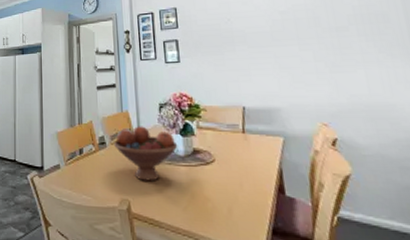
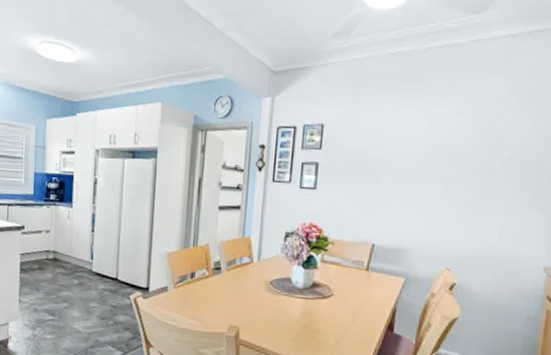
fruit bowl: present [114,126,178,181] -> none [230,254,298,311]

